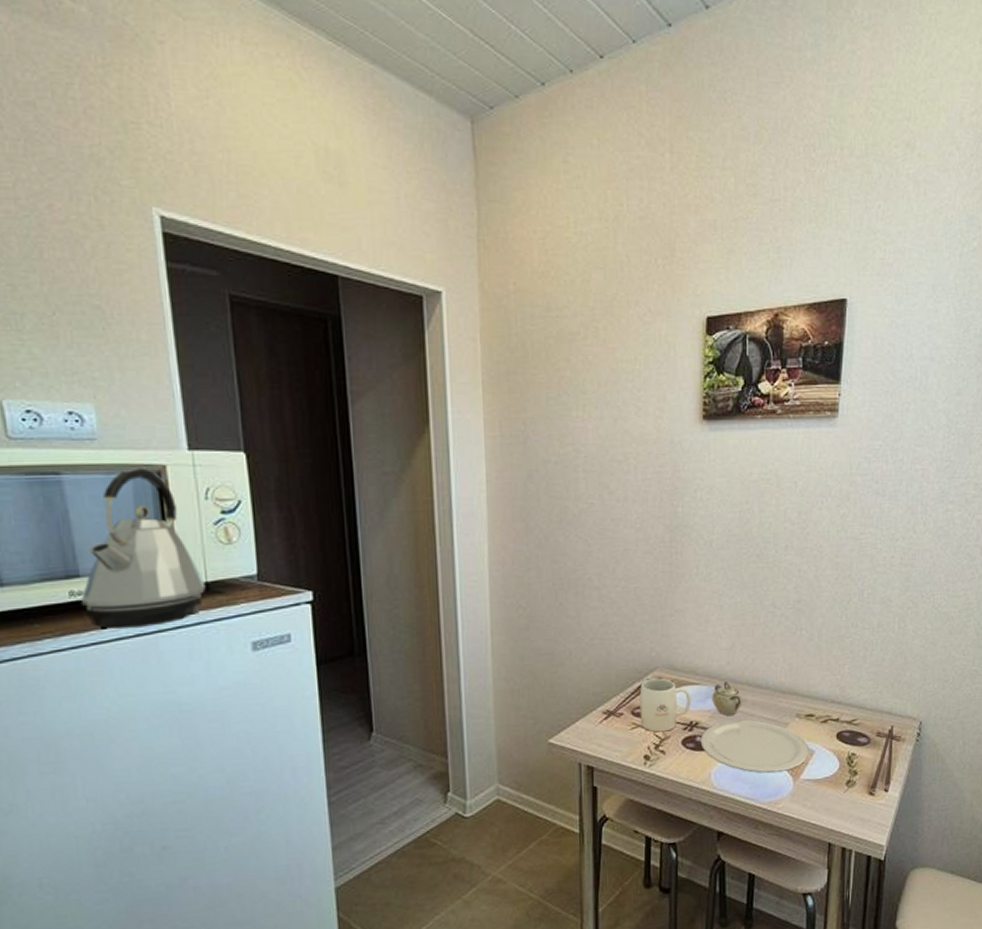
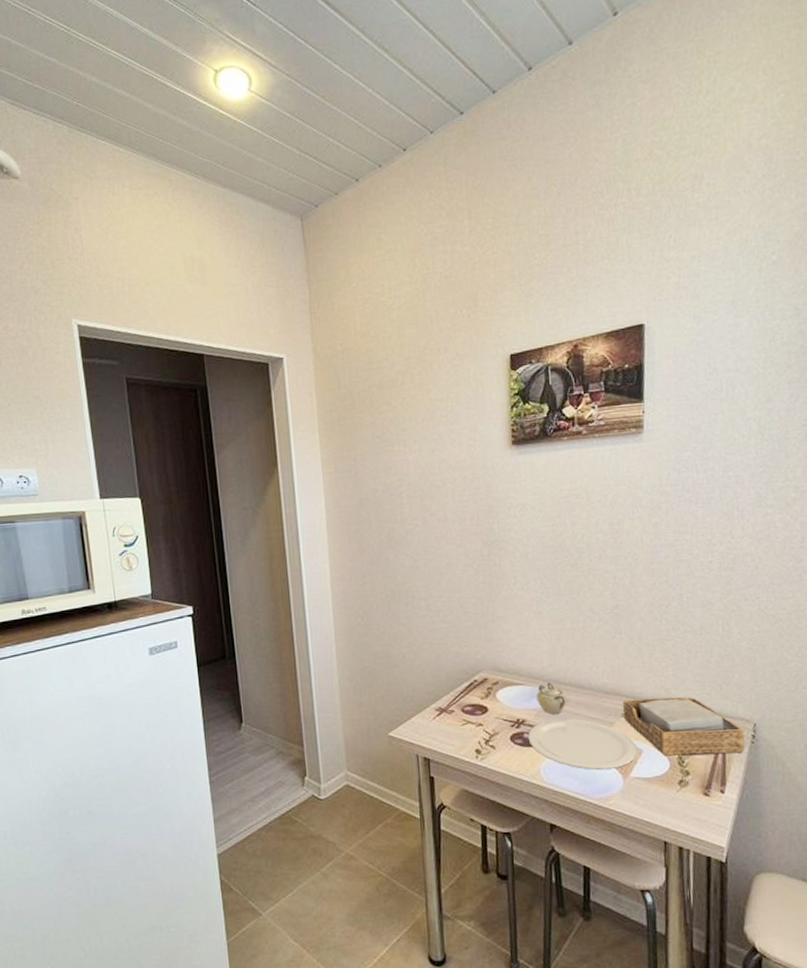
kettle: present [80,468,206,630] -> none [29,514,115,639]
mug: present [639,678,691,733] -> none [468,678,517,729]
napkin holder: none [797,695,910,757] -> present [622,697,745,756]

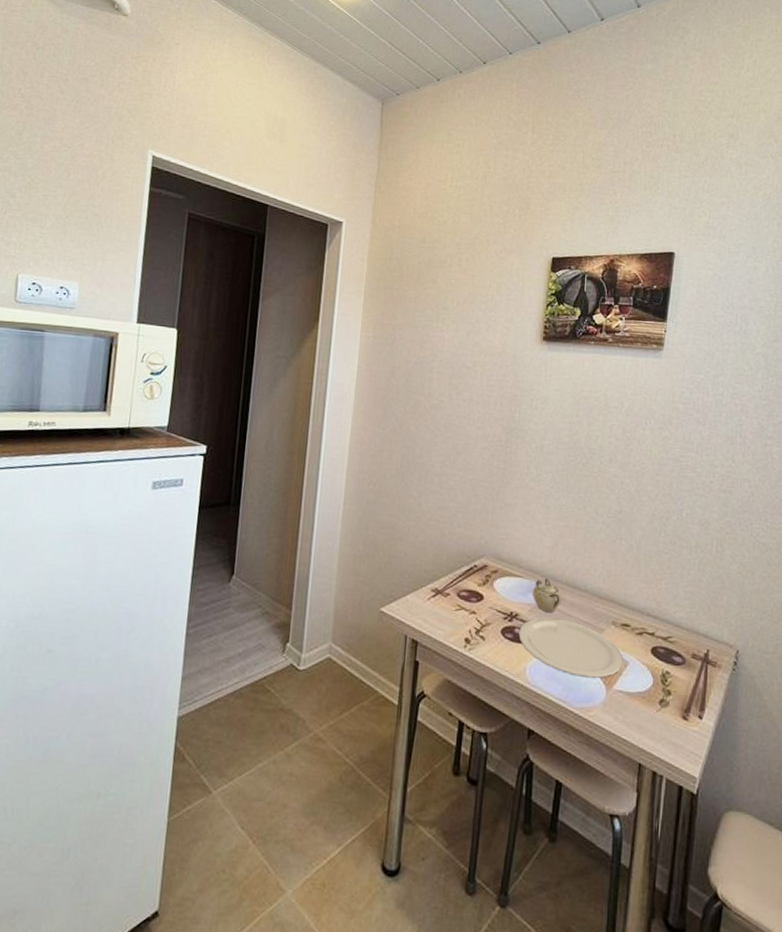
napkin holder: present [622,697,745,756] -> none [613,608,727,679]

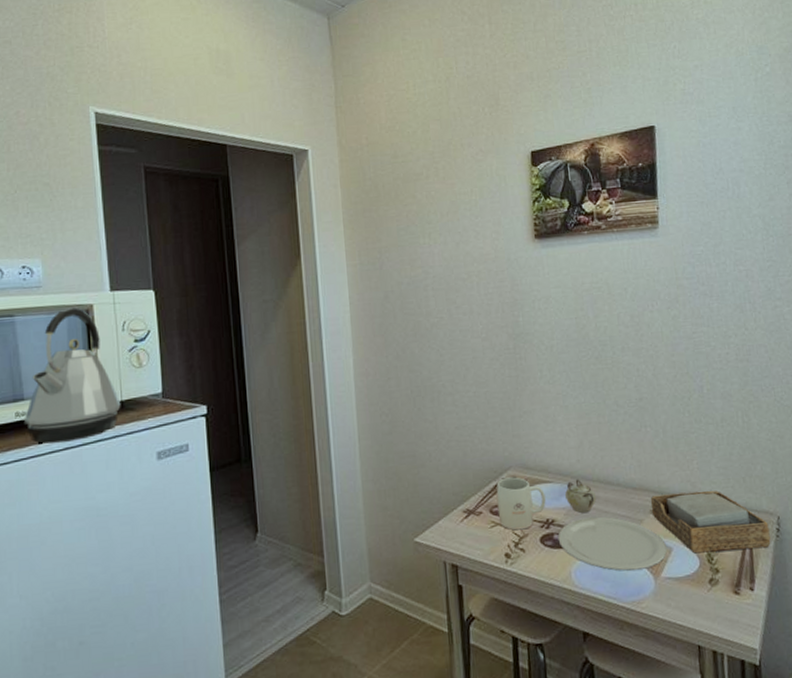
kettle: none [35,332,128,458] -> present [23,308,121,444]
mug: none [464,564,513,619] -> present [496,477,546,531]
napkin holder: none [613,608,727,679] -> present [650,491,771,554]

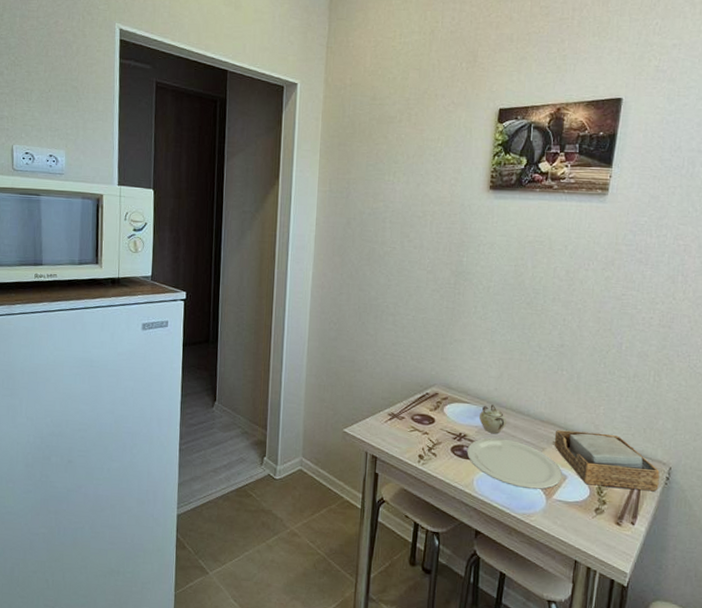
kettle: present [23,308,121,444] -> none [40,195,118,305]
mug: present [496,477,546,531] -> none [418,392,462,438]

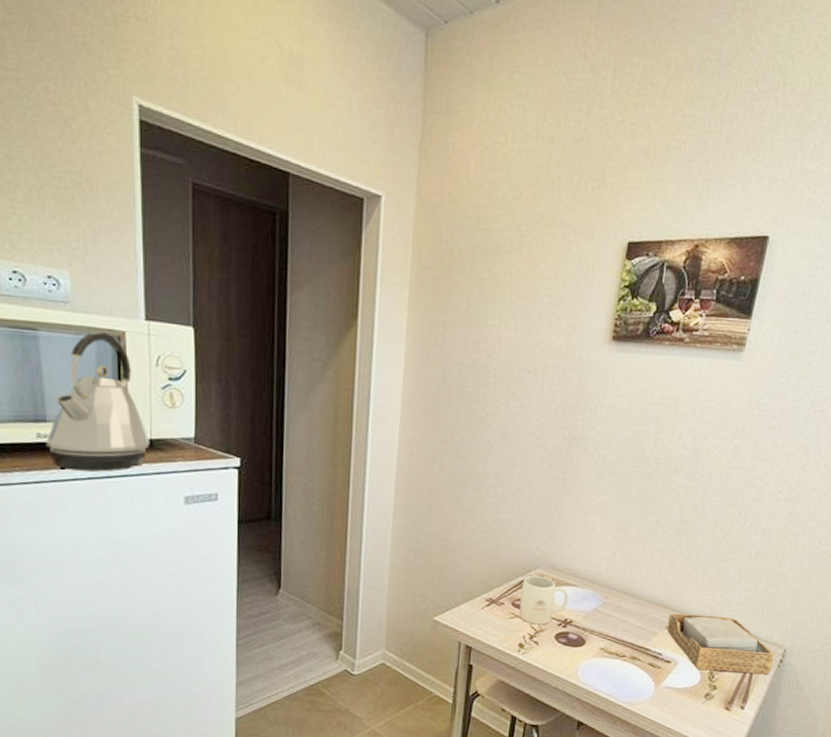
kettle: none [40,195,118,305] -> present [45,331,150,473]
mug: none [418,392,462,438] -> present [519,575,569,625]
plate: present [467,437,563,489] -> none [572,623,674,676]
sugar bowl: present [478,404,507,433] -> none [587,587,618,618]

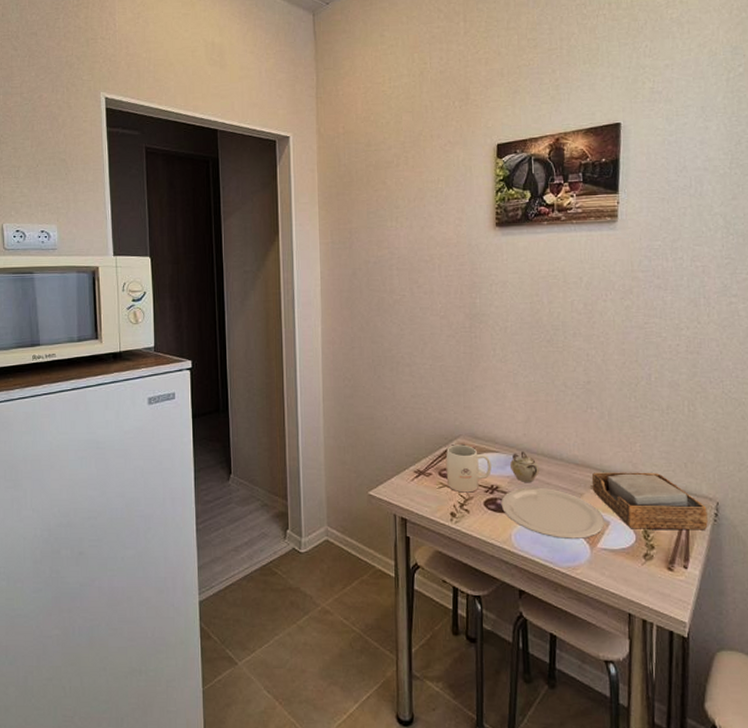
kettle: present [45,331,150,473] -> none [39,269,119,385]
plate: none [572,623,674,676] -> present [501,487,606,539]
sugar bowl: none [587,587,618,618] -> present [509,451,540,482]

